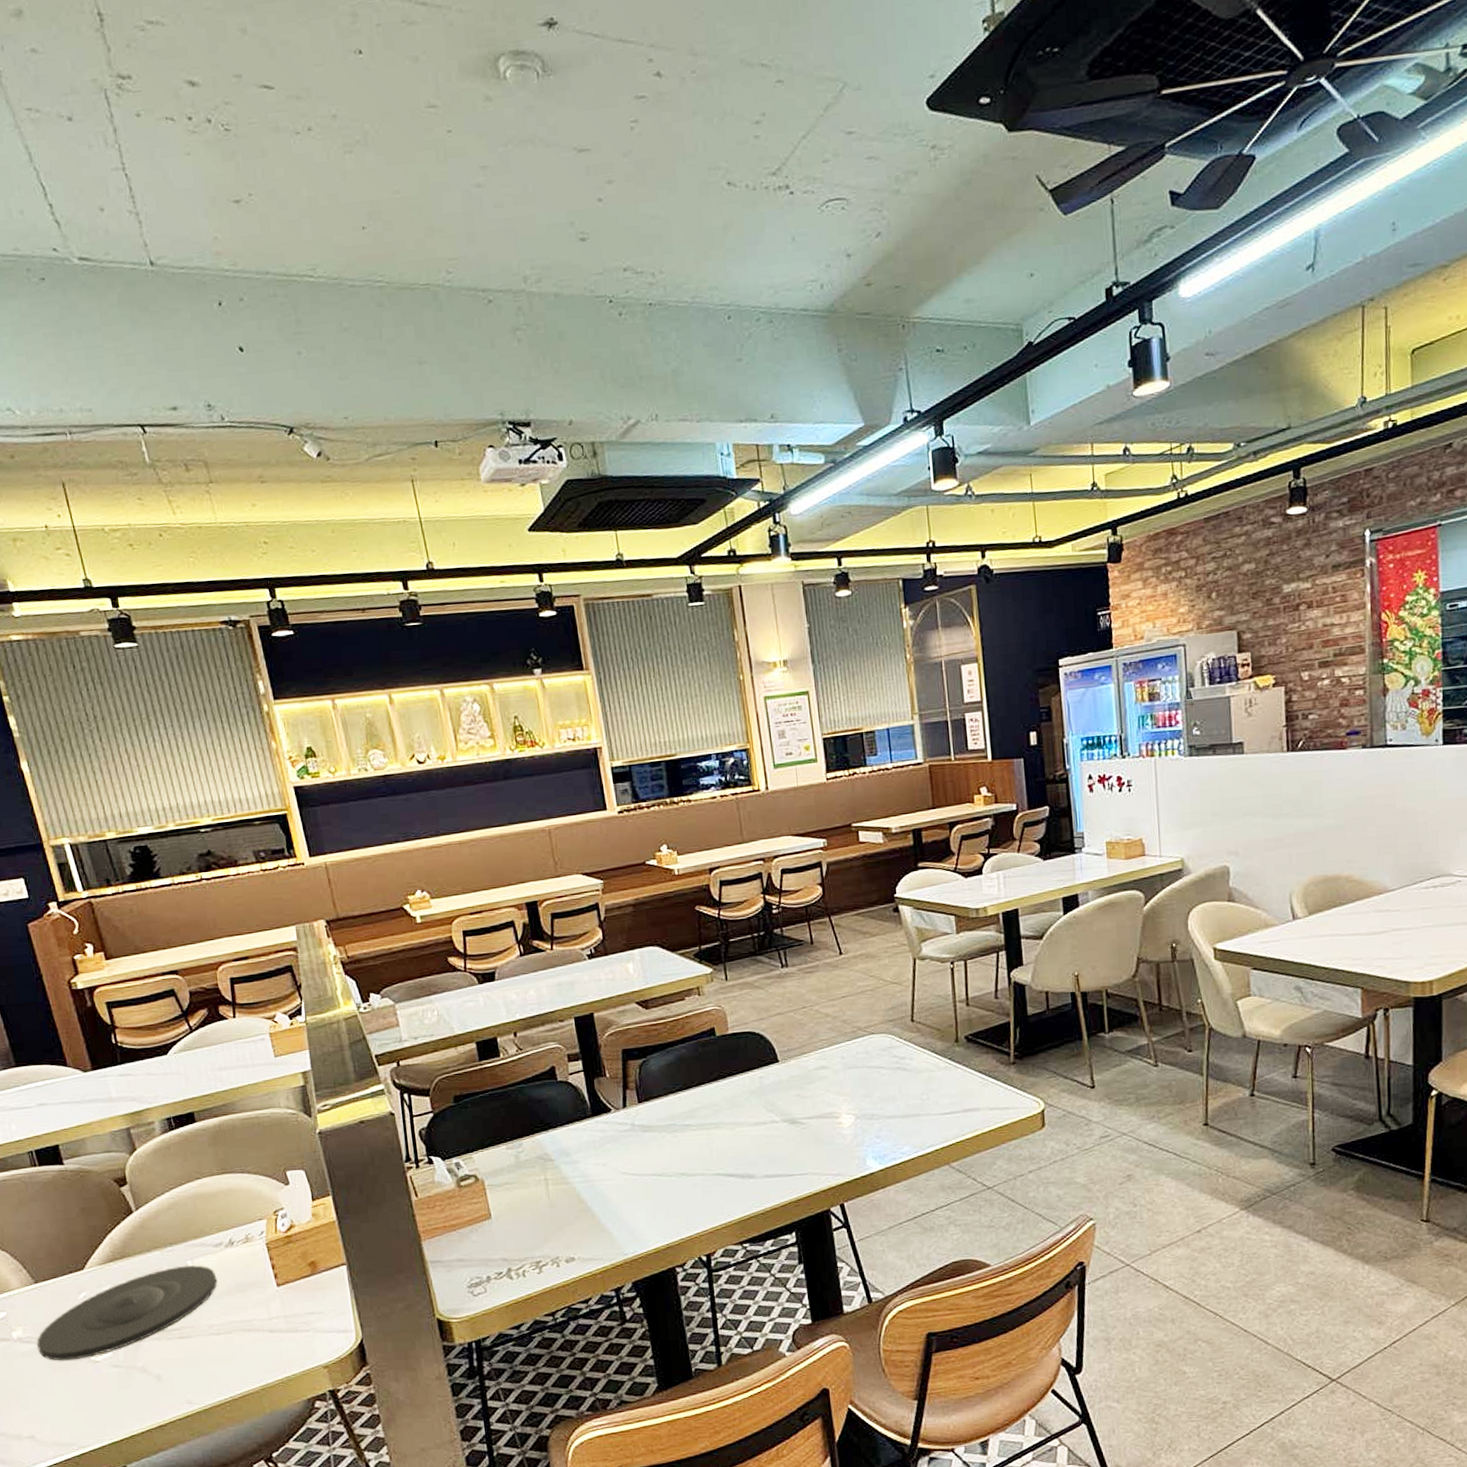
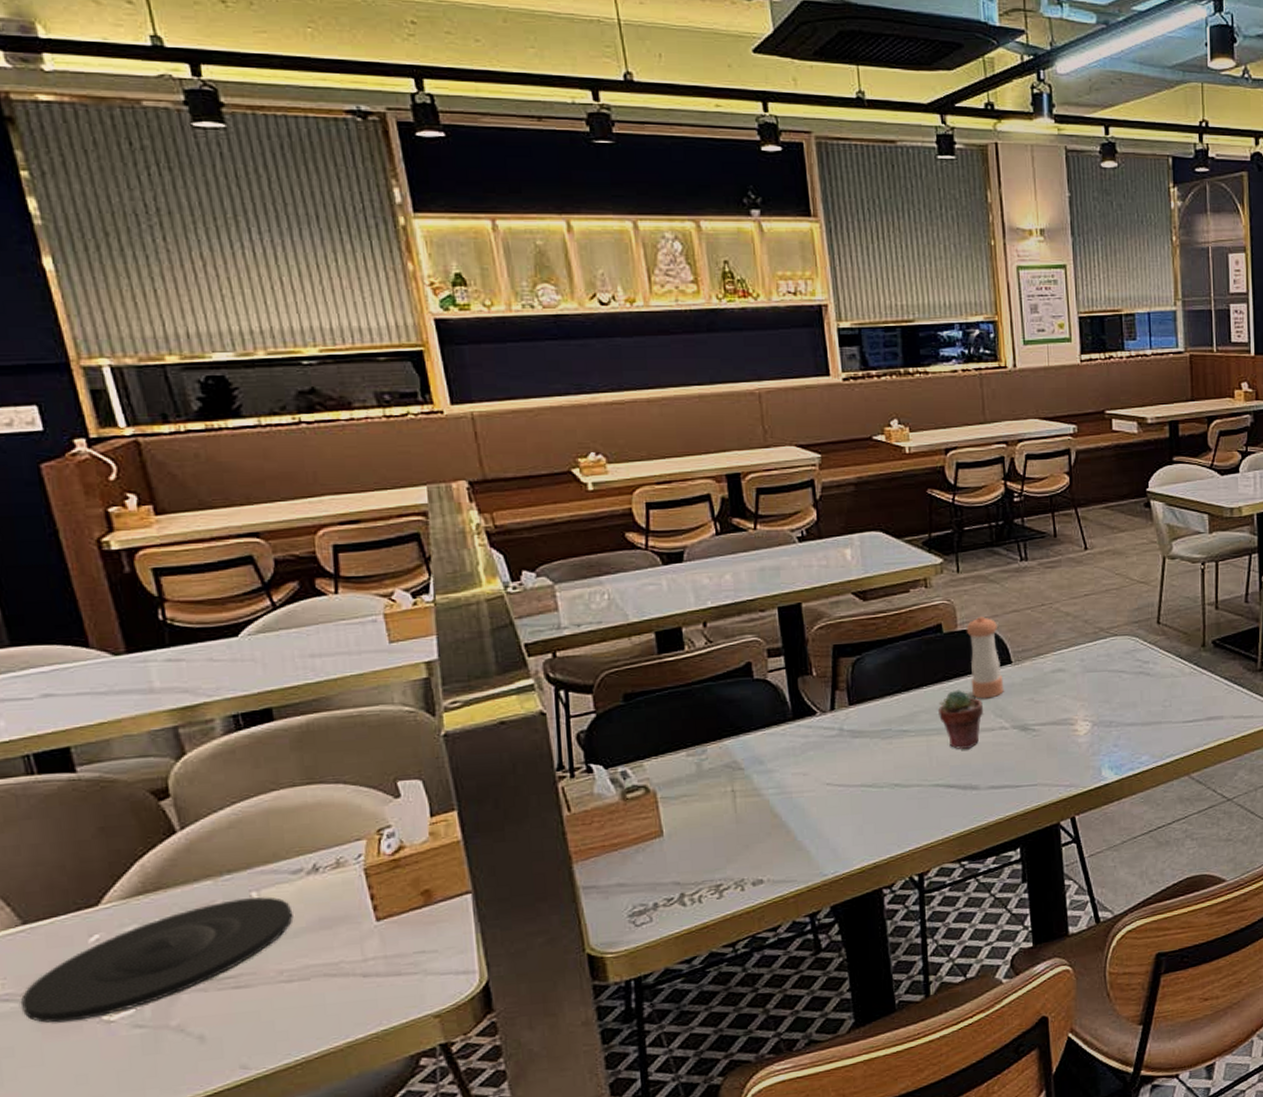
potted succulent: none [716,1087,756,1141] -> present [939,690,983,749]
pepper shaker: none [736,1019,773,1095] -> present [966,616,1004,699]

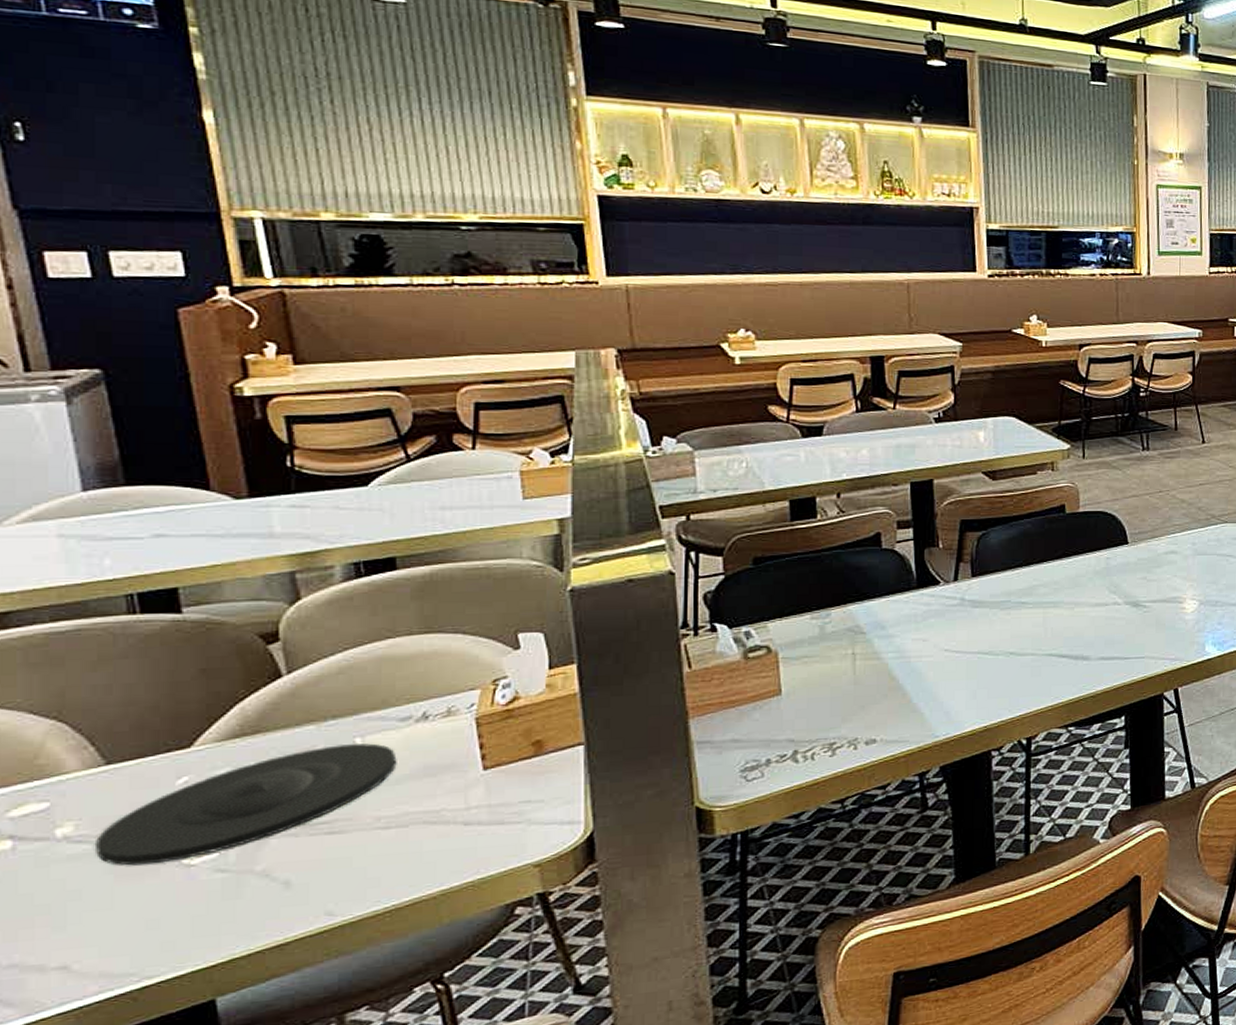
potted succulent: present [939,690,983,749] -> none [1056,566,1098,622]
pepper shaker: present [966,616,1004,699] -> none [1087,499,1119,576]

